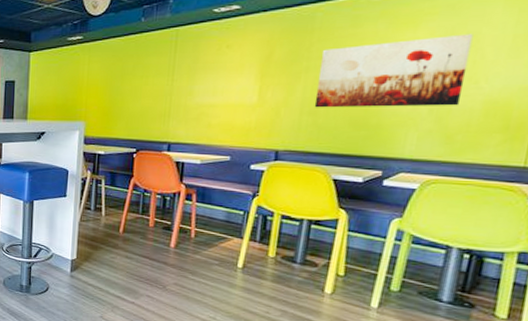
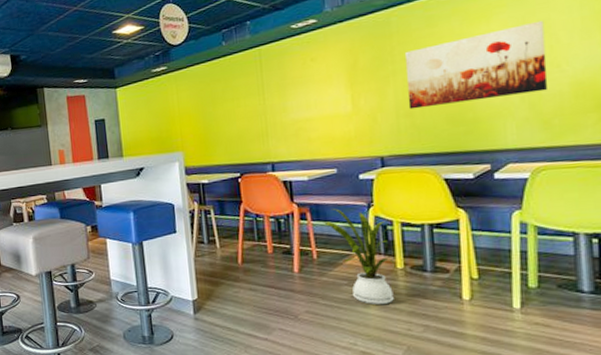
house plant: none [206,194,273,287] -> present [323,209,394,304]

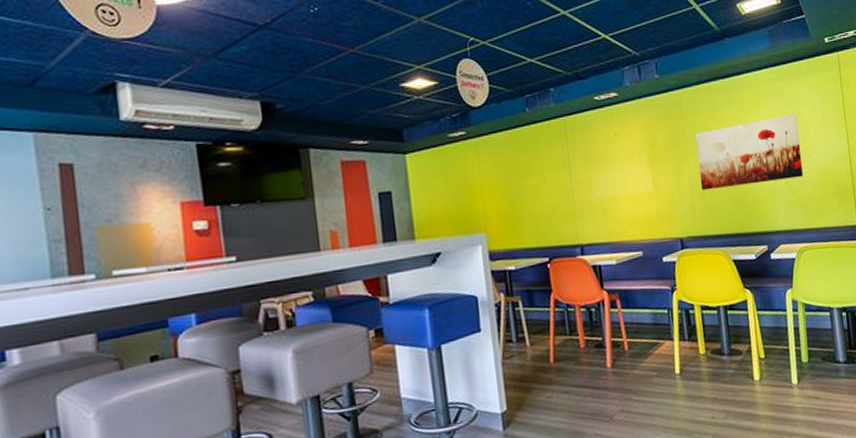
house plant: present [323,209,394,304] -> none [632,294,699,395]

